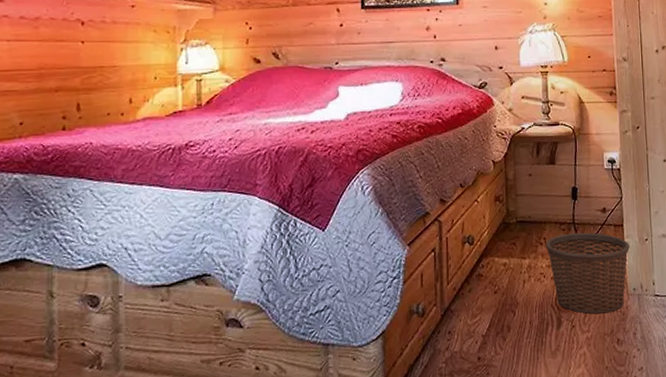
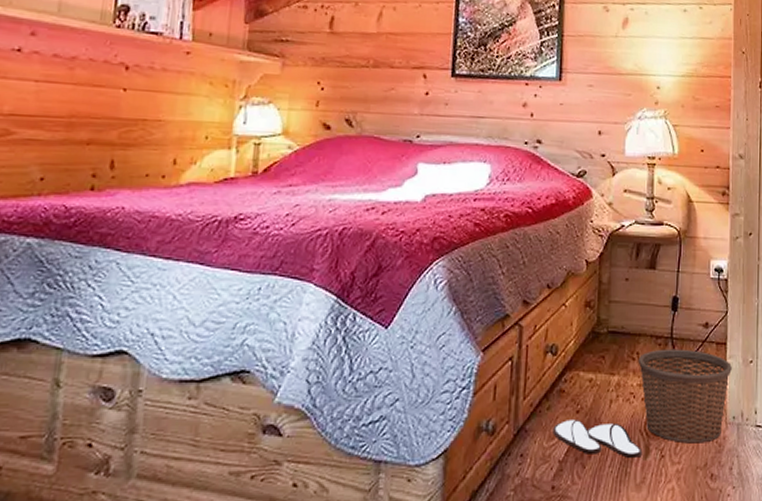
slippers: none [475,299,555,330] -> present [553,420,643,458]

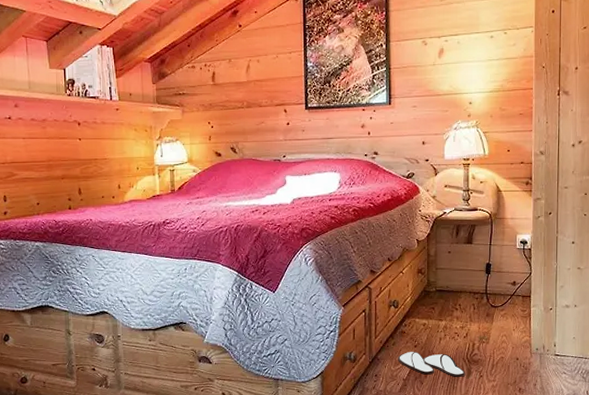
basket: present [638,349,732,444] -> none [460,301,535,368]

